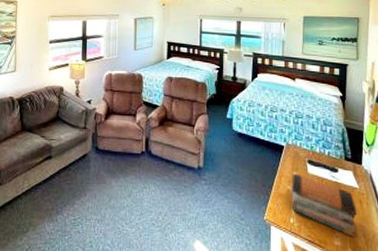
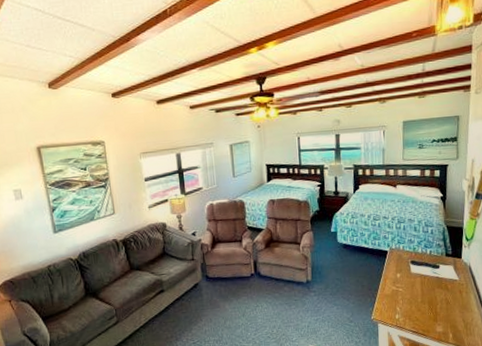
book stack: present [291,173,357,238] -> none [395,274,457,324]

